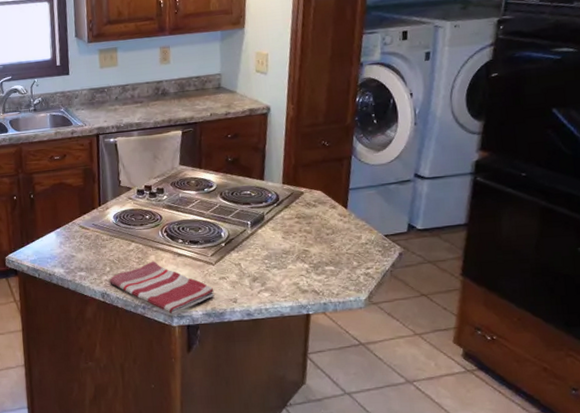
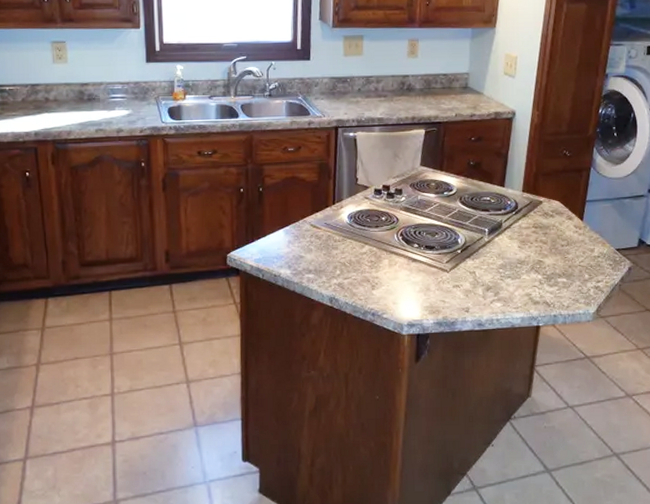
dish towel: present [109,261,215,314] -> none [339,265,447,322]

